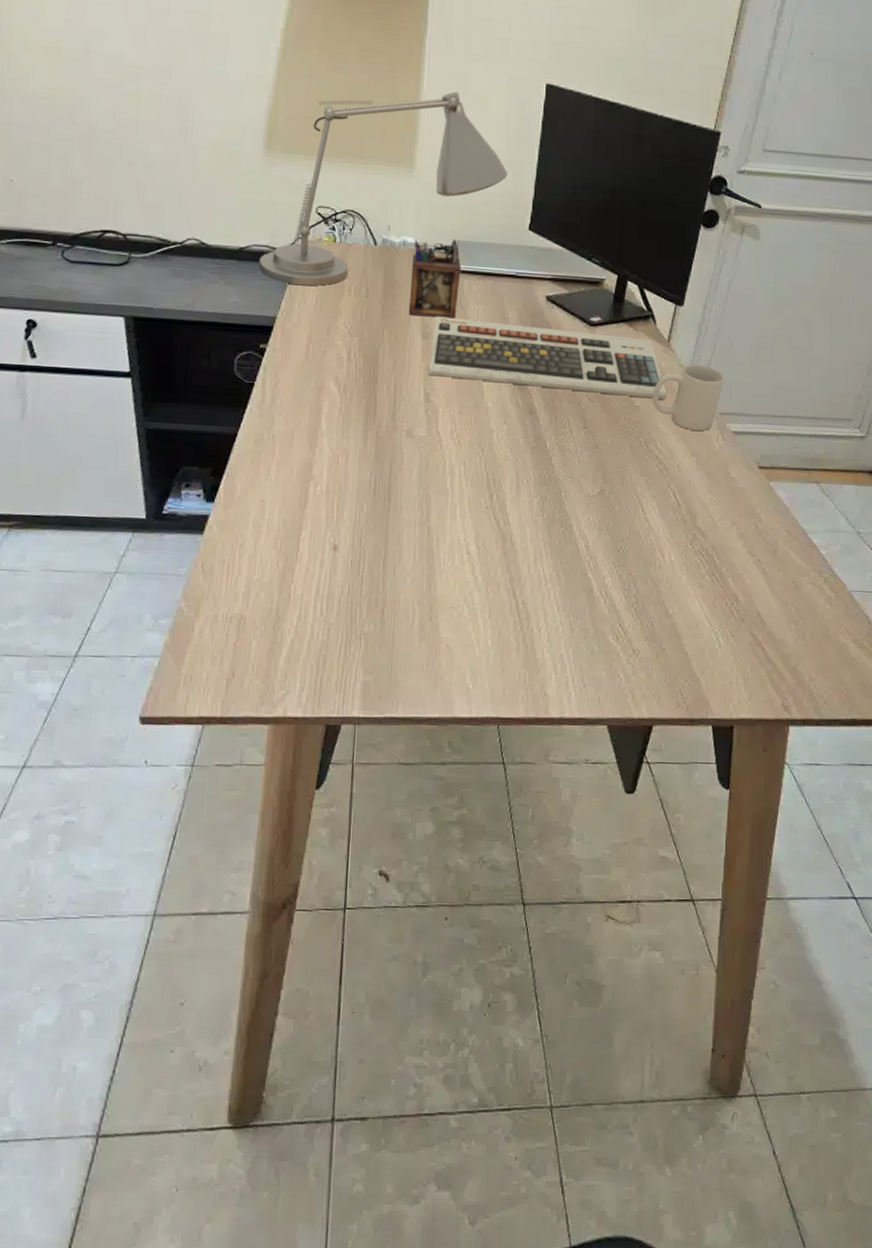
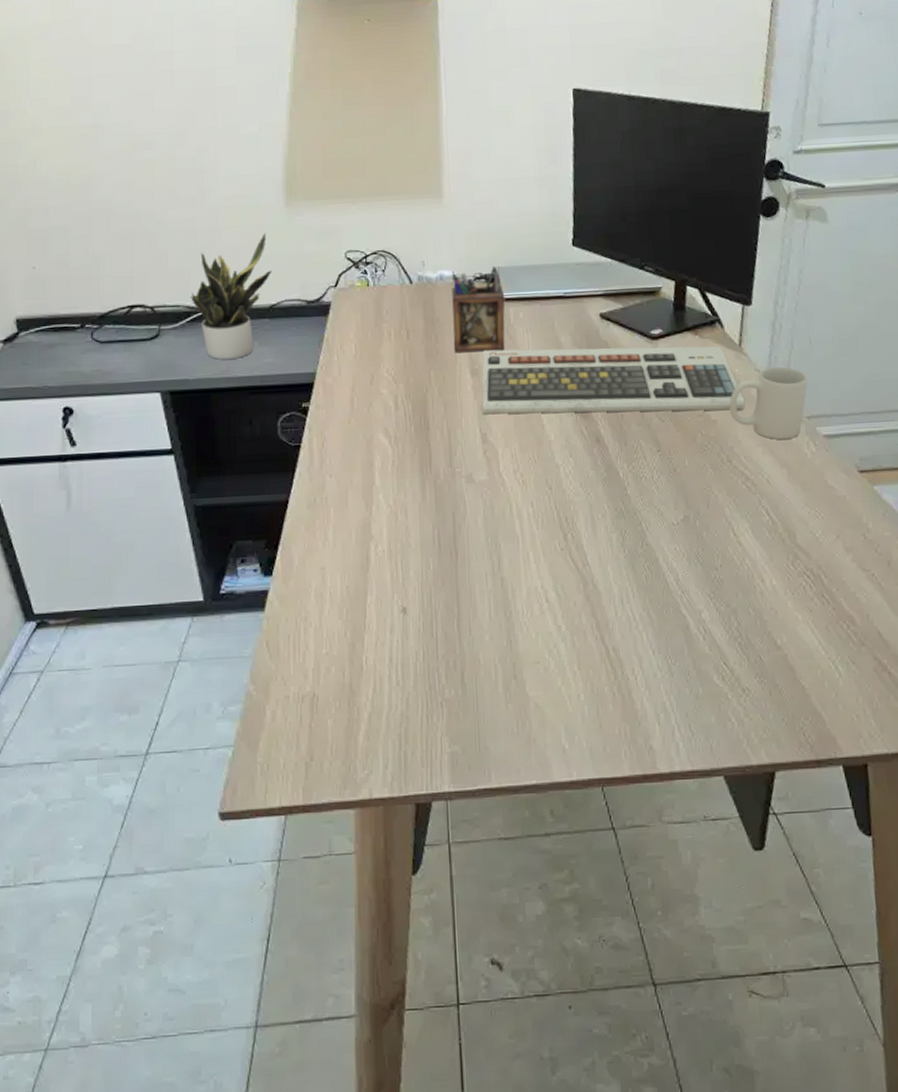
potted plant: none [164,178,244,294] -> present [192,233,272,360]
desk lamp: present [258,91,508,286] -> none [292,111,543,337]

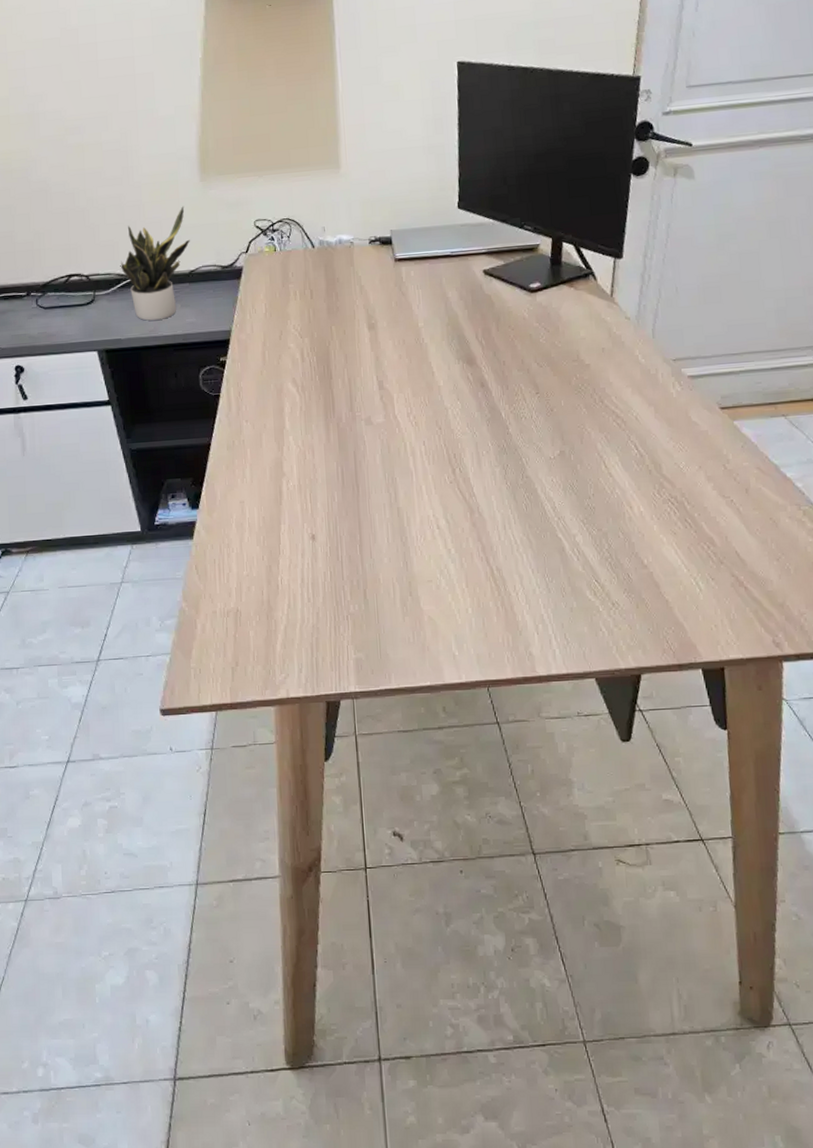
desk organizer: present [452,267,505,352] -> none [350,230,398,309]
computer keyboard: present [482,346,746,415] -> none [378,297,616,364]
mug: present [729,366,808,439] -> none [602,314,674,381]

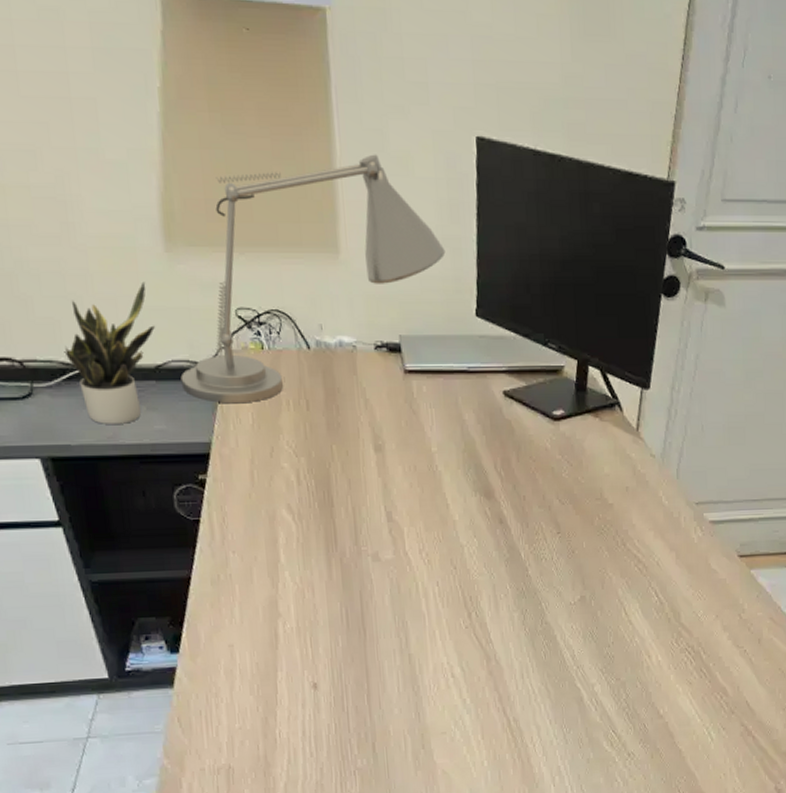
desk lamp: none [209,86,431,298] -> present [180,154,446,404]

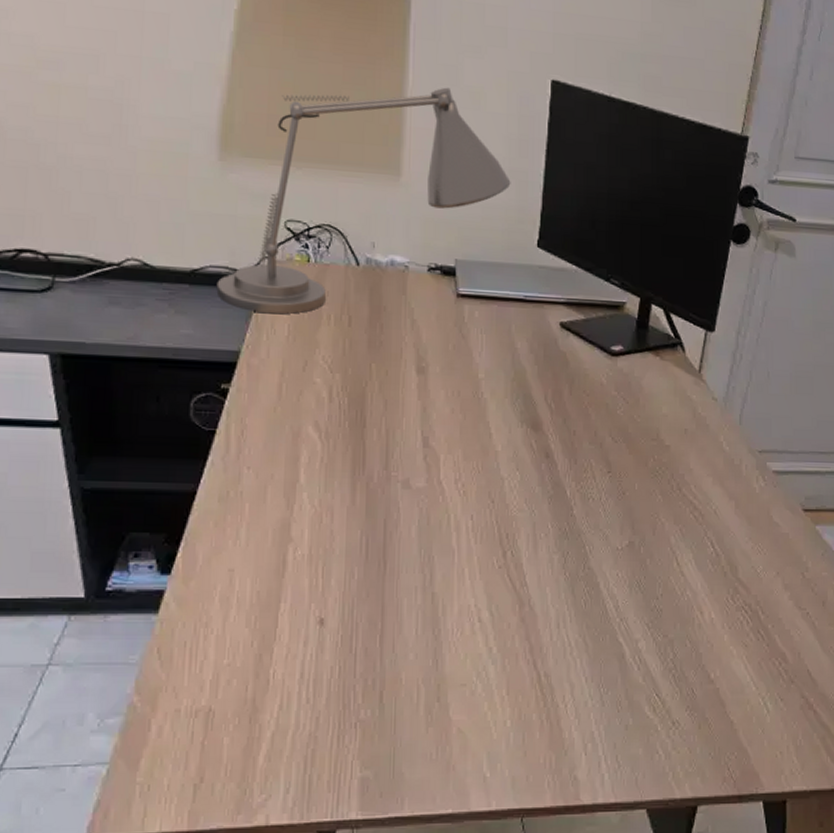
potted plant: present [65,281,155,424] -> none [96,187,196,325]

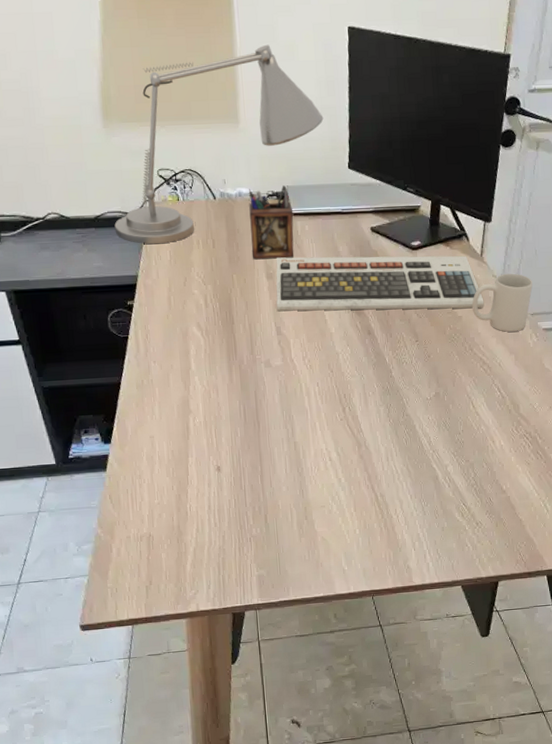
desk organizer: none [400,257,460,350] -> present [249,185,294,259]
computer keyboard: none [427,348,700,438] -> present [276,255,484,311]
mug: none [685,397,762,471] -> present [472,273,533,332]

